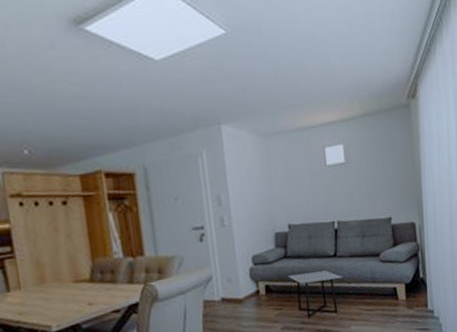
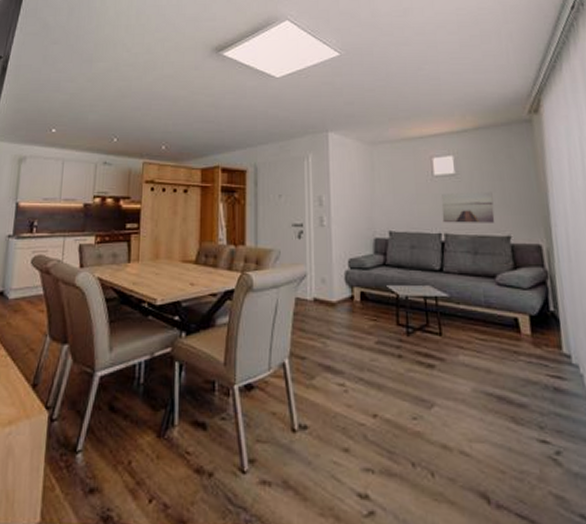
wall art: none [334,177,379,211] -> present [441,191,495,223]

